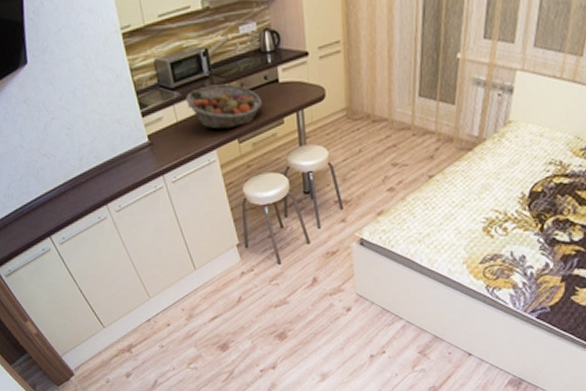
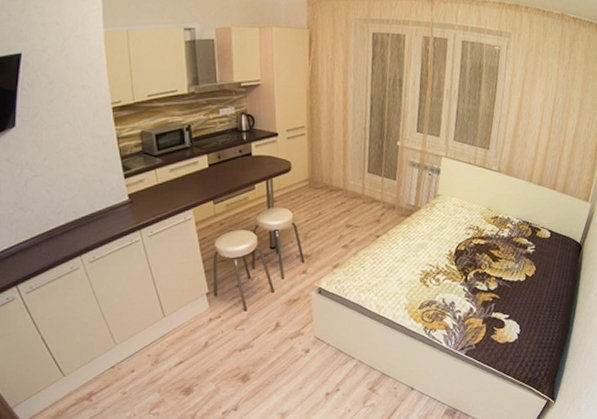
fruit basket: present [186,83,263,130] -> none [167,154,238,192]

